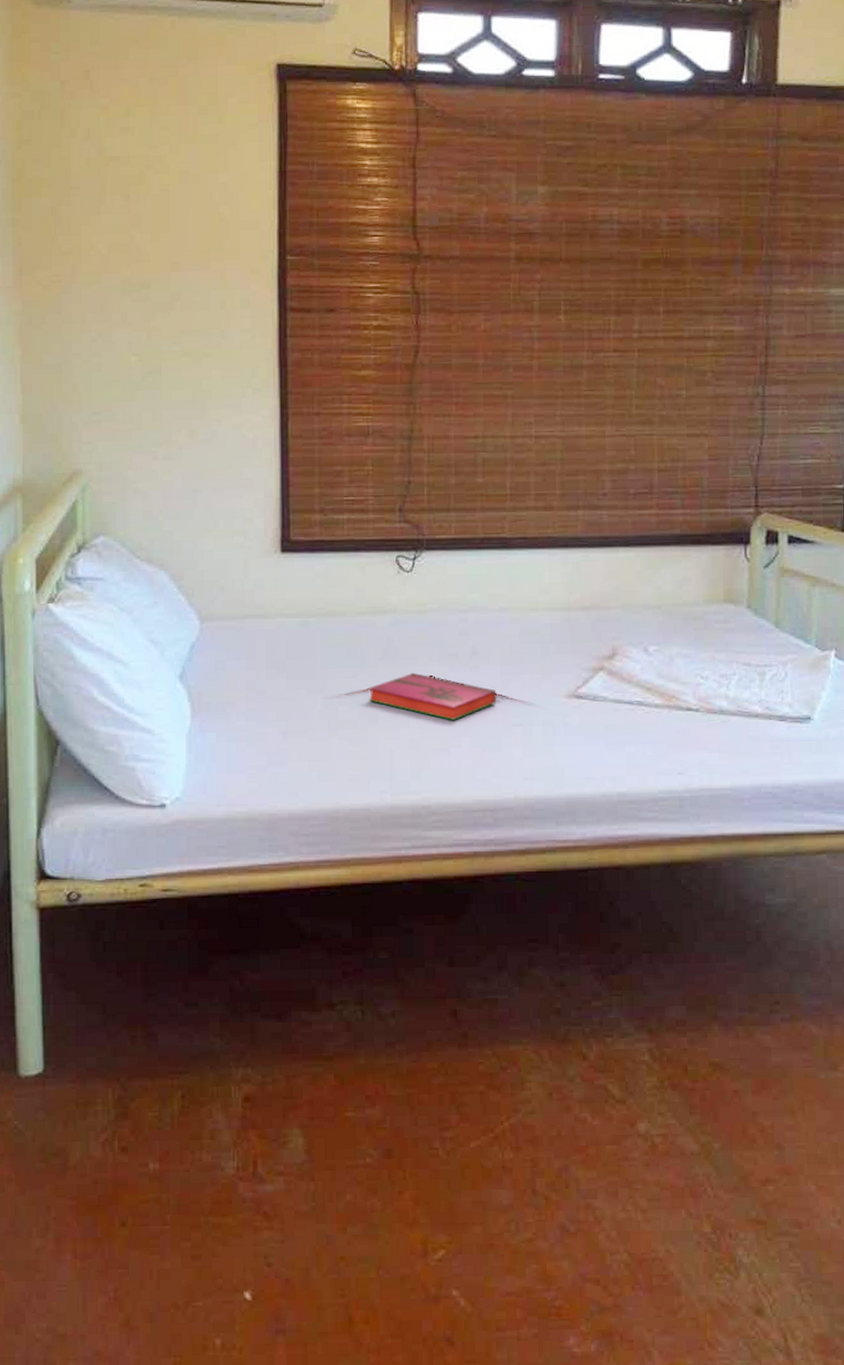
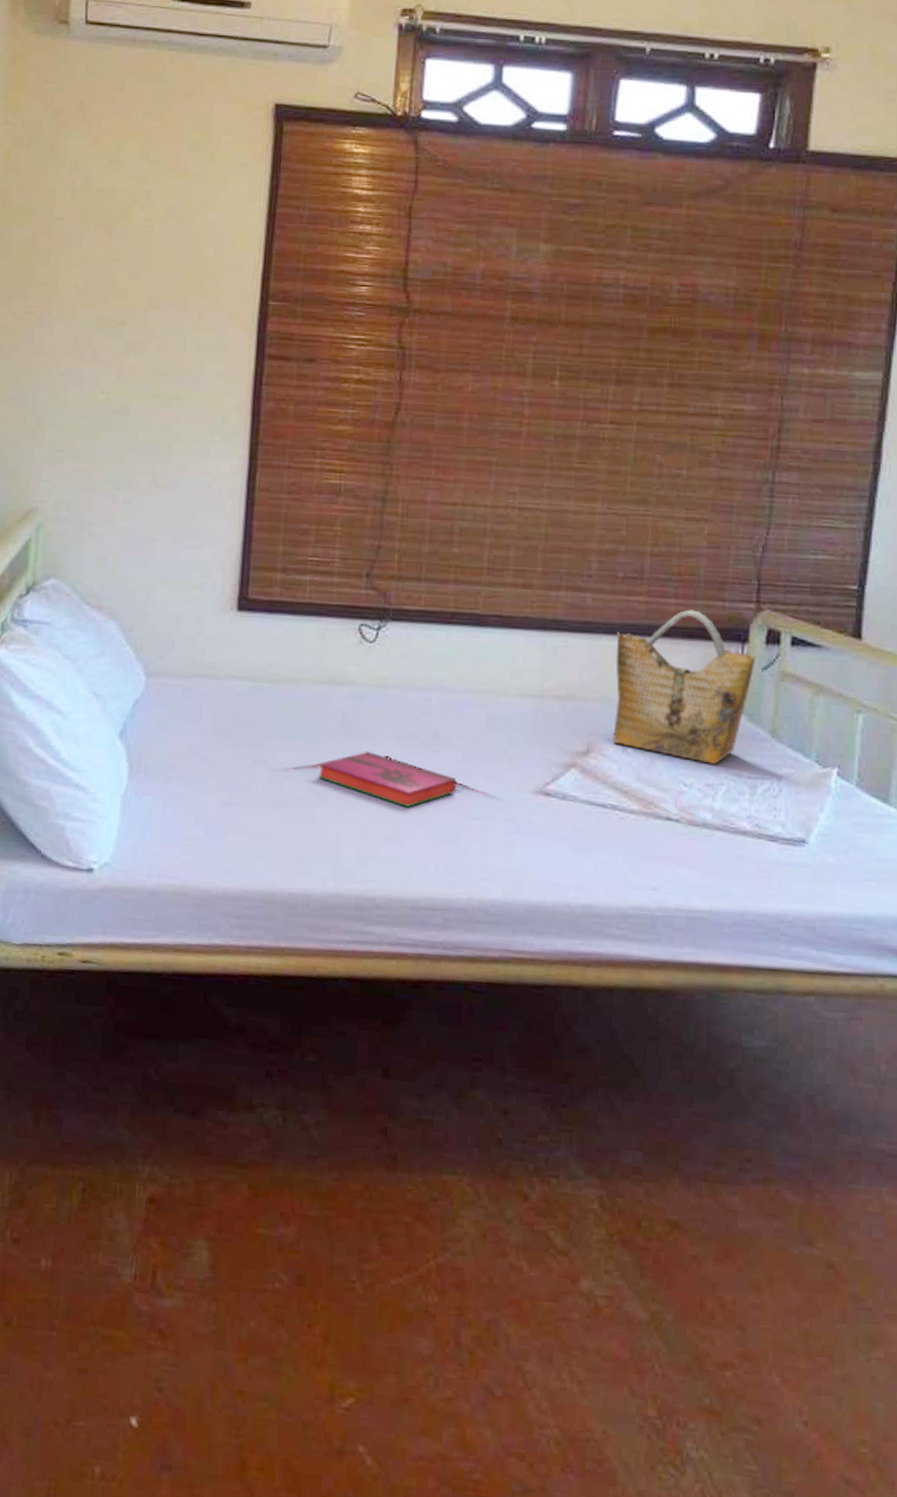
grocery bag: none [632,518,758,657] -> present [613,609,756,764]

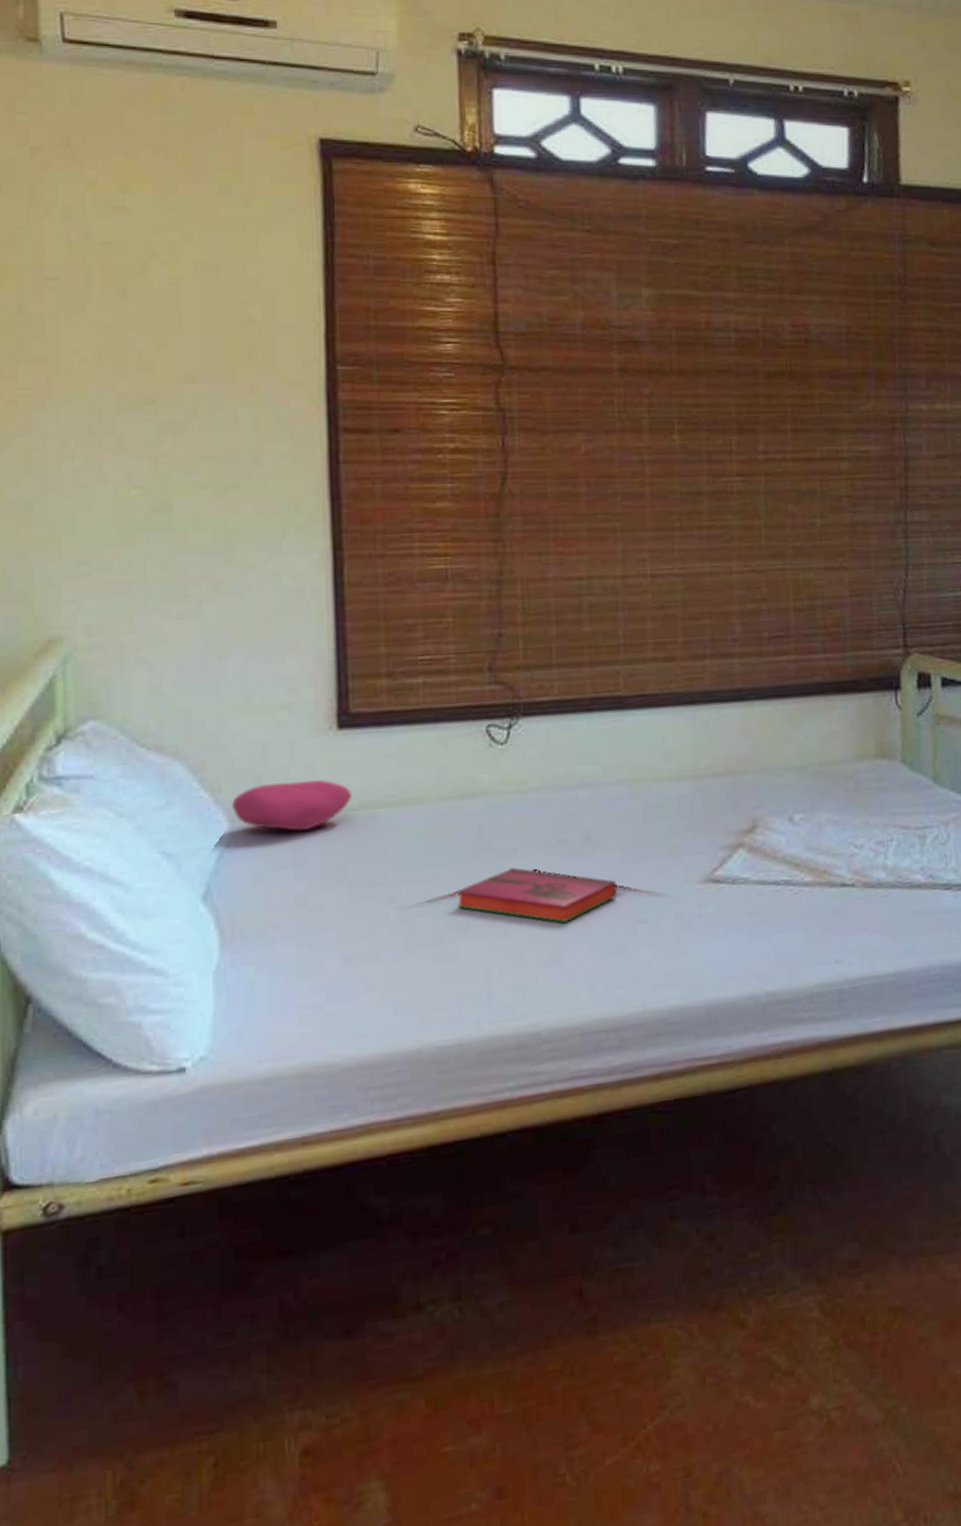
cushion: none [149,648,243,692] -> present [232,780,351,831]
grocery bag: present [613,609,756,764] -> none [770,662,910,821]

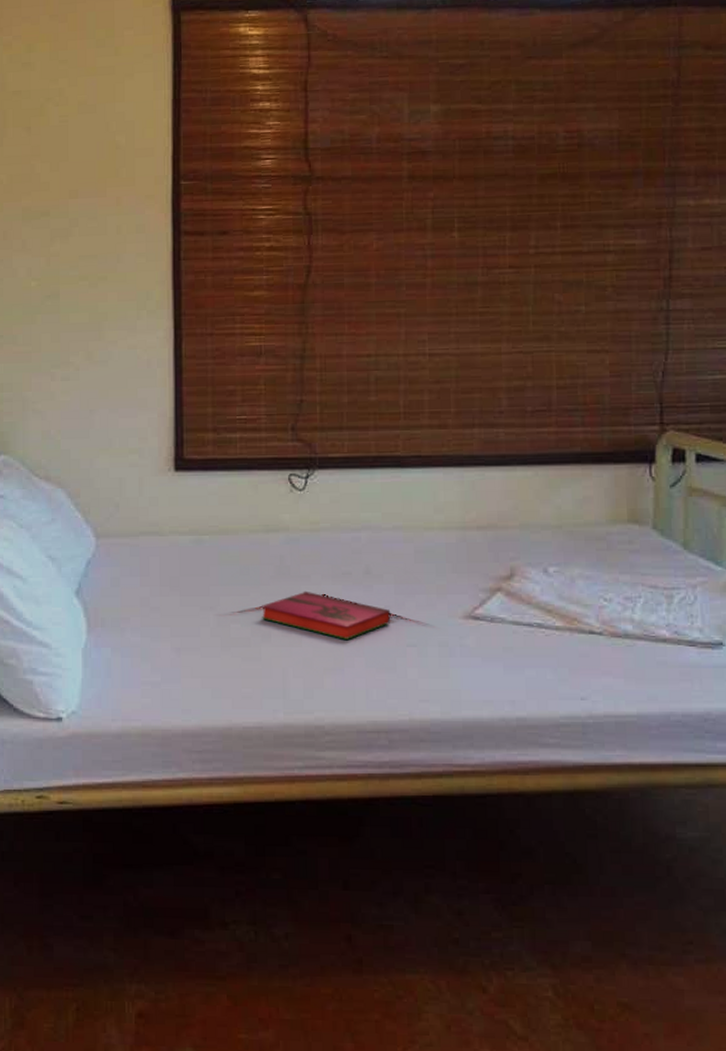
cushion: present [232,780,351,831] -> none [97,510,184,548]

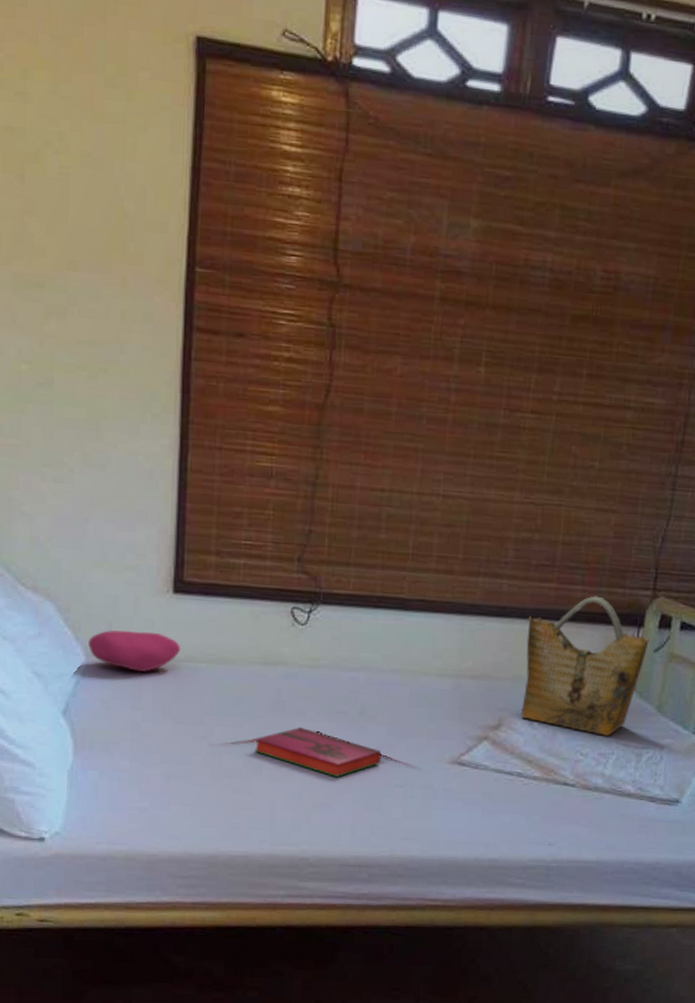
cushion: none [97,510,184,548] -> present [88,629,180,672]
grocery bag: none [530,436,664,579] -> present [521,596,649,736]

